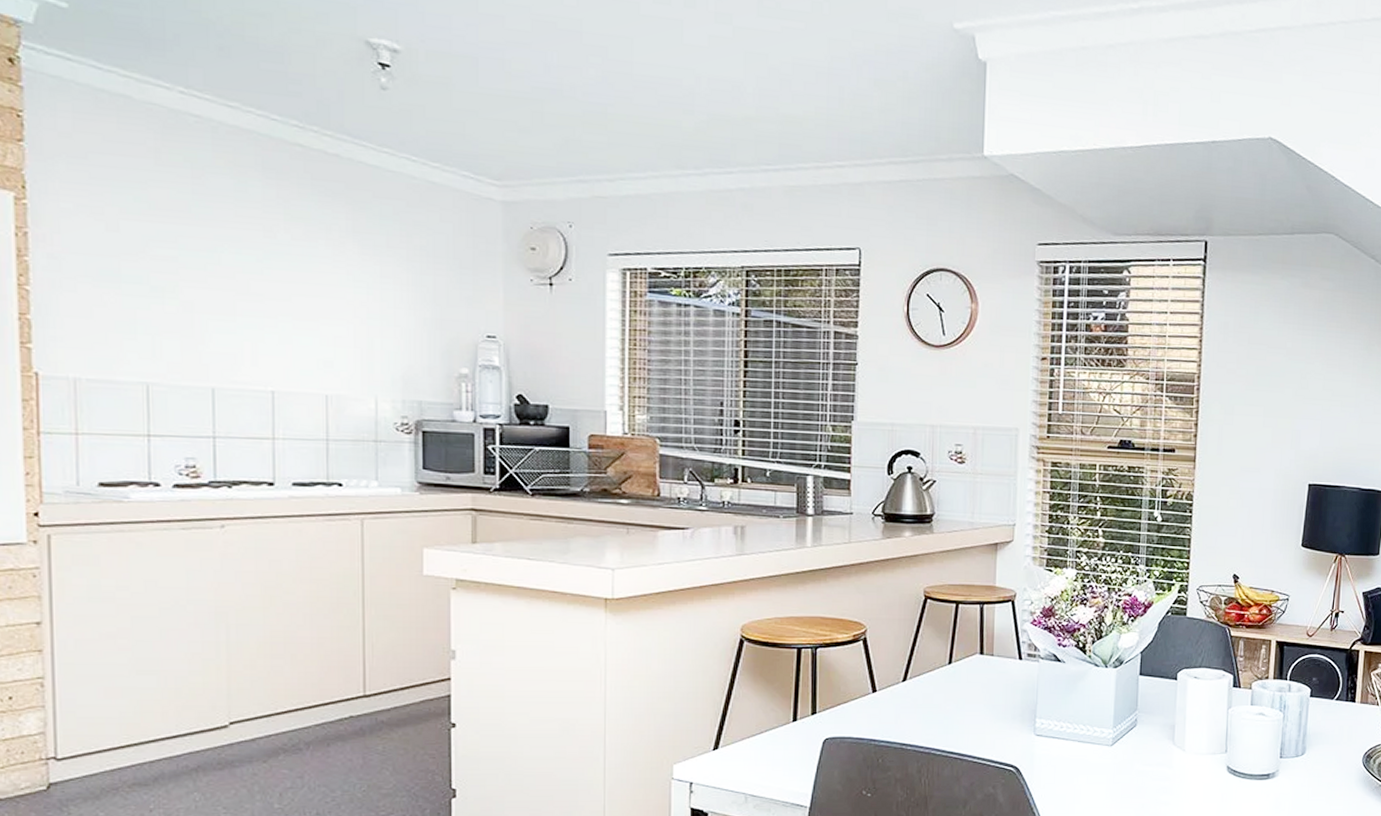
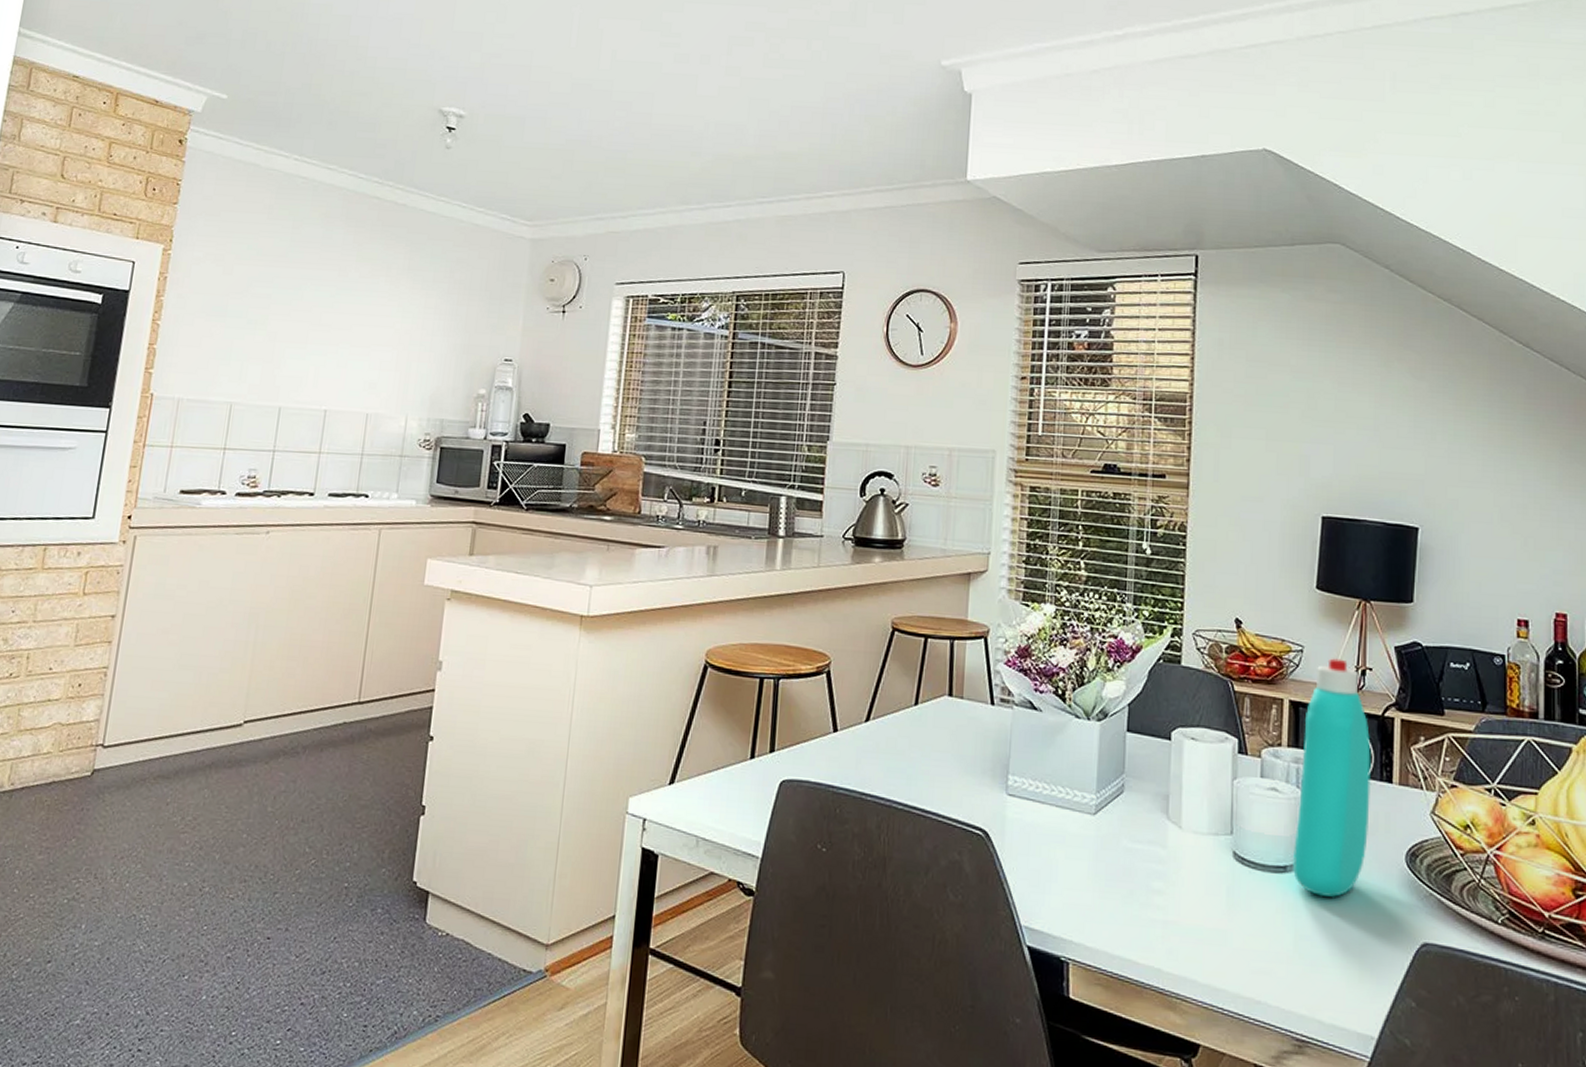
bottle: none [1274,604,1340,795] -> present [1293,658,1371,898]

